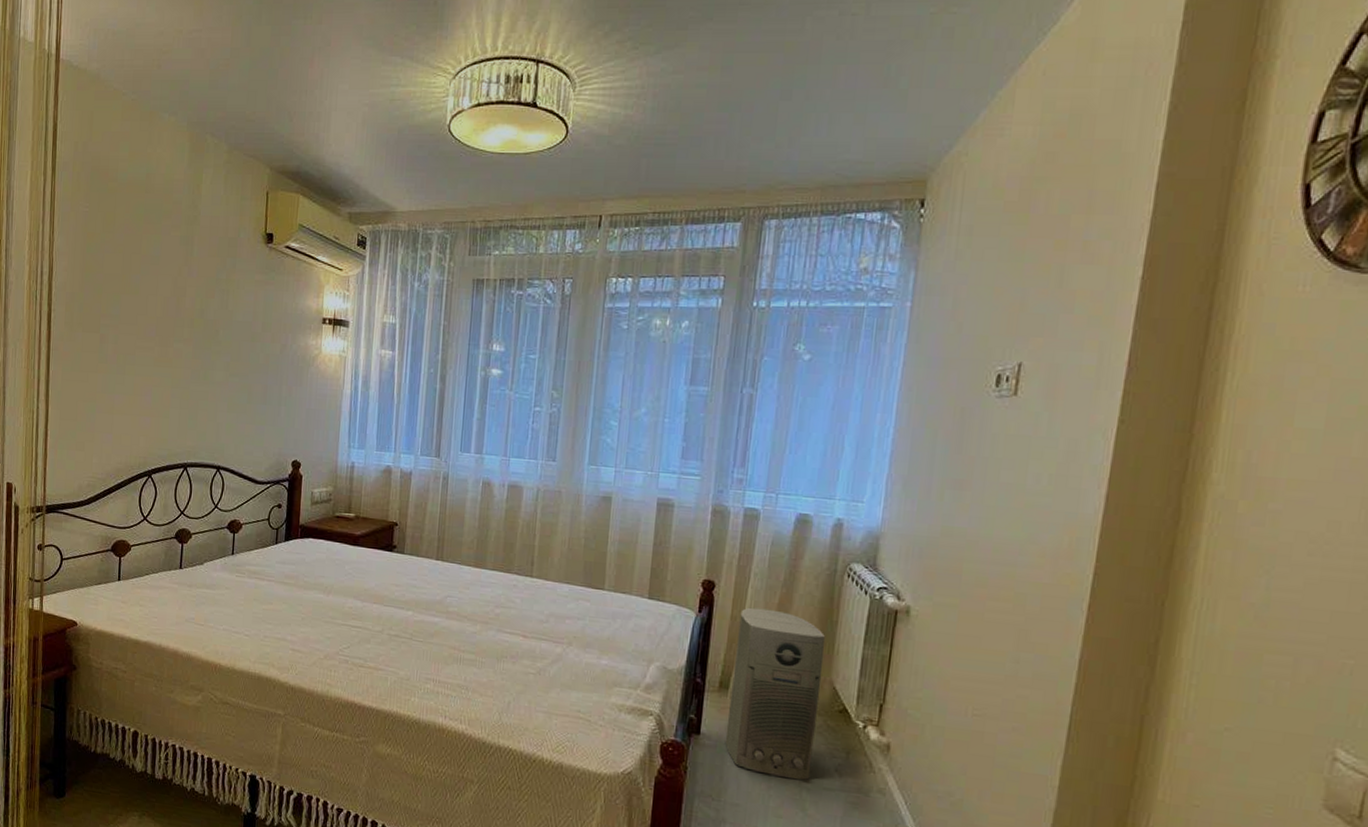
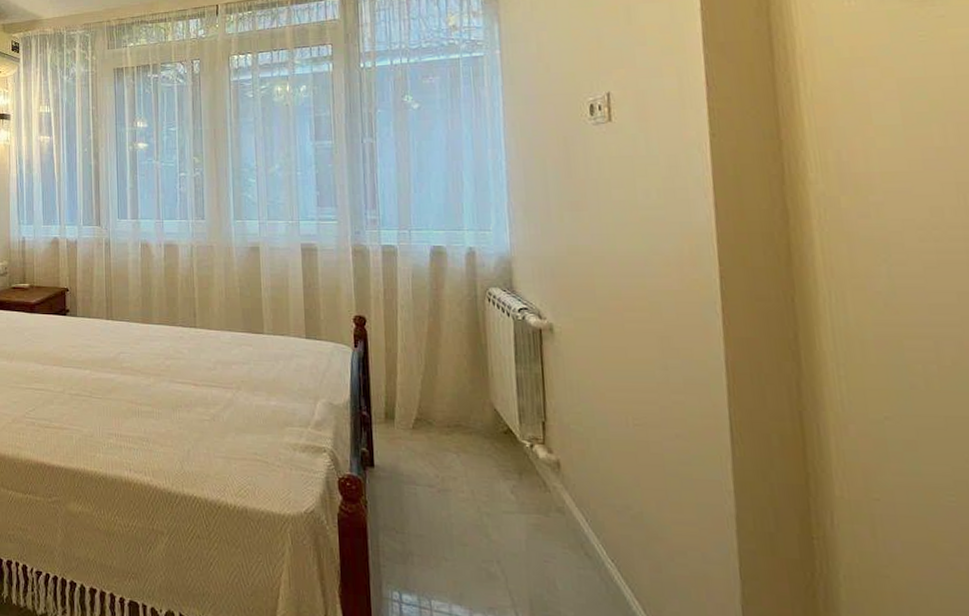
air purifier: present [725,607,826,780] -> none [394,338,488,506]

